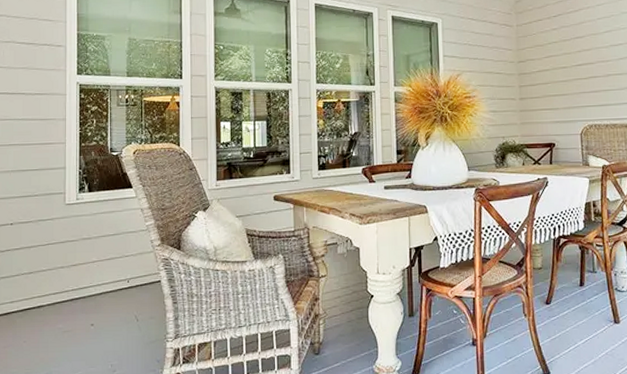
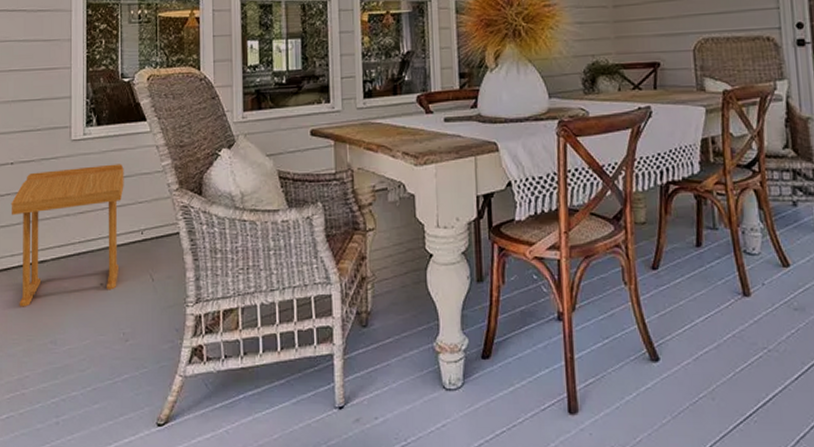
side table: none [10,224,113,346] -> present [11,164,124,307]

